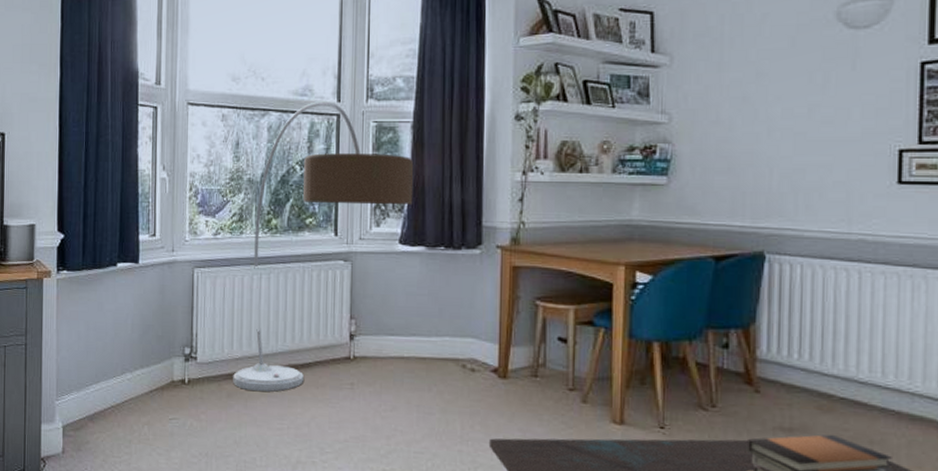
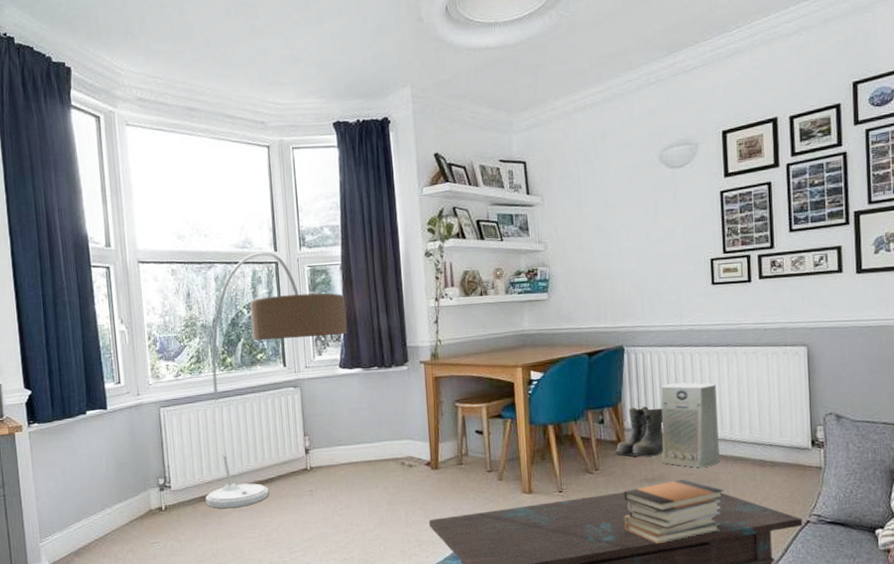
boots: none [741,331,813,400] -> present [615,405,664,457]
air purifier: none [806,307,892,424] -> present [661,382,720,468]

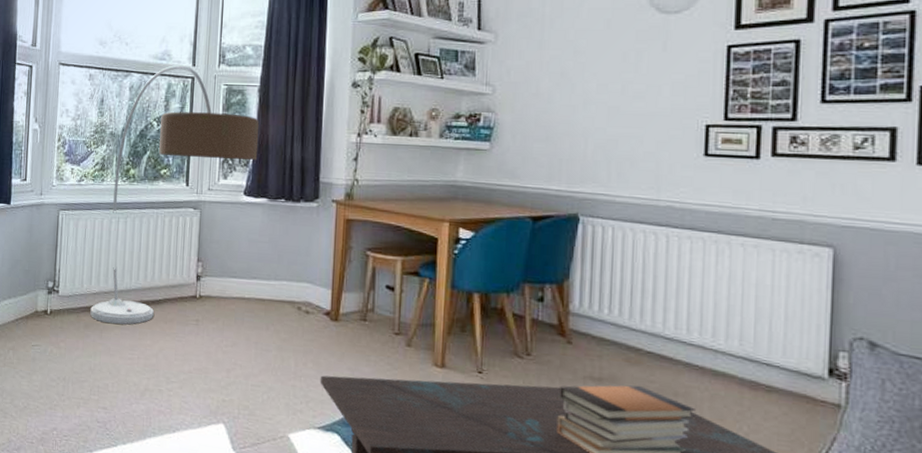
boots: present [615,405,664,457] -> none [555,287,623,352]
air purifier: present [661,382,720,468] -> none [615,267,697,377]

